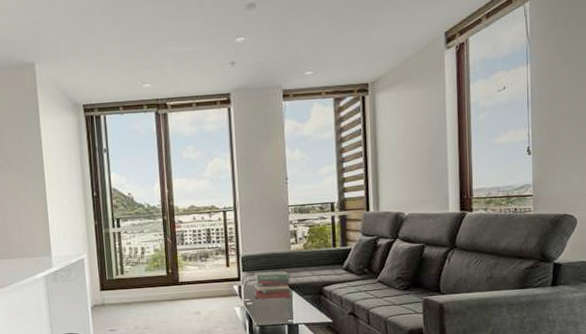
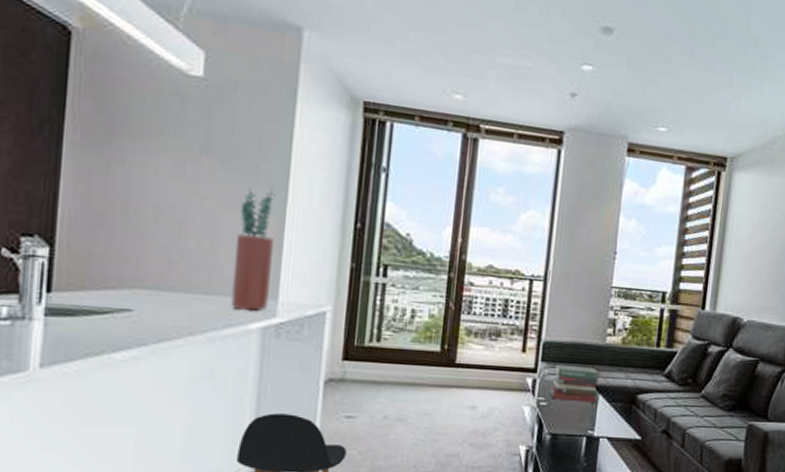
vase: none [17,178,47,266] -> present [230,186,276,311]

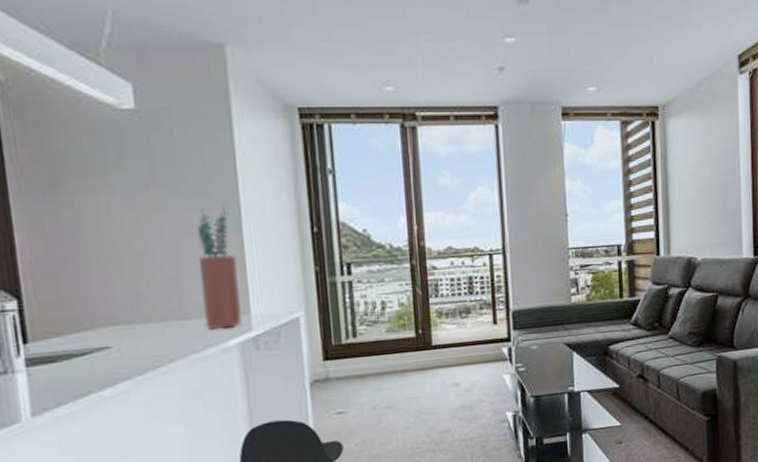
books: present [551,364,600,403] -> none [527,328,572,364]

